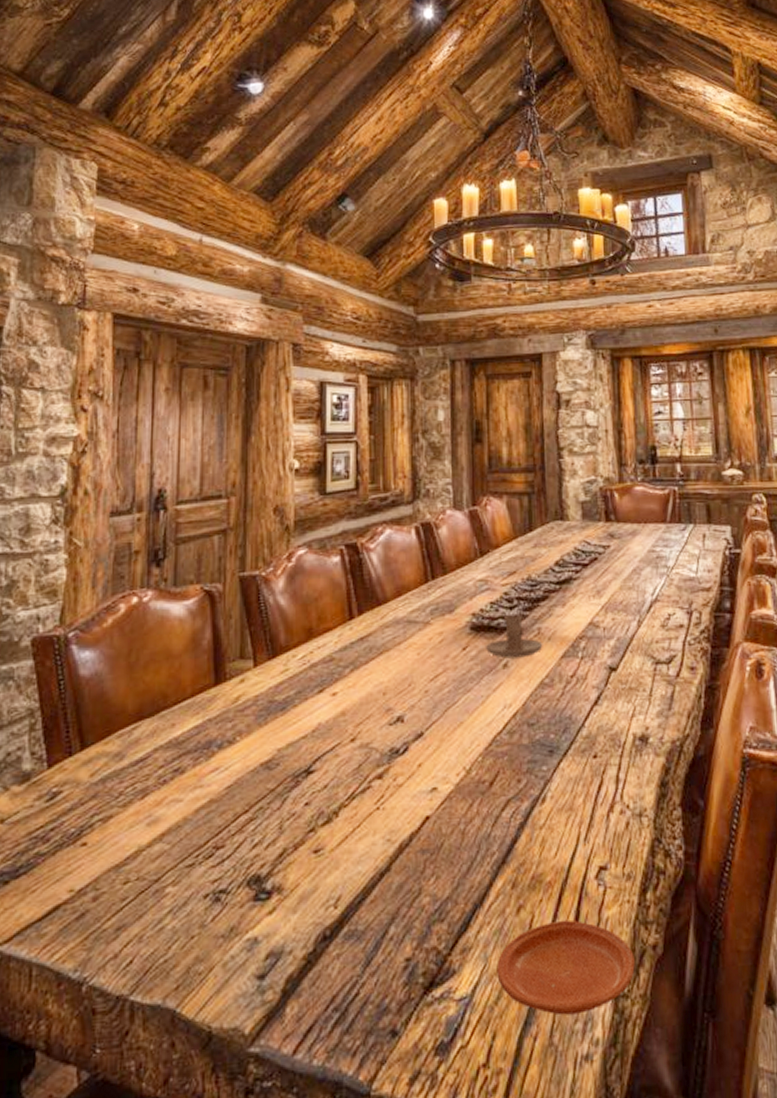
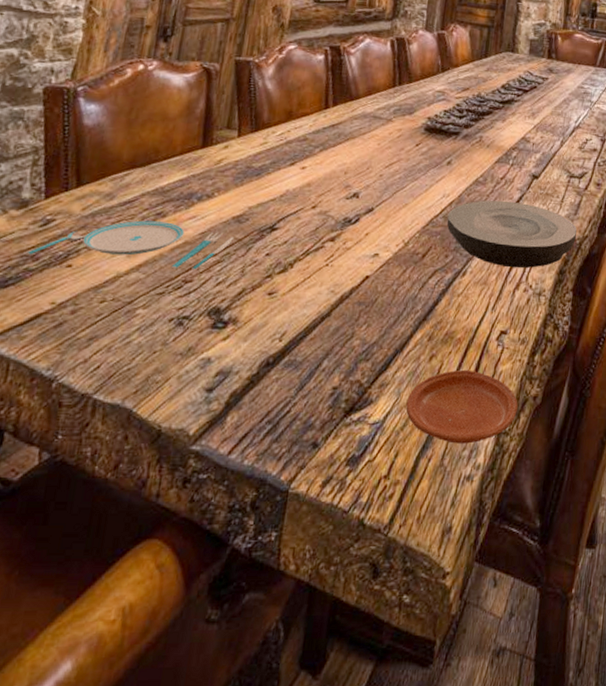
plate: none [35,778,266,838] -> present [26,220,235,270]
candle holder: present [484,615,543,659] -> none [434,123,482,159]
plate: none [513,703,676,786] -> present [446,200,578,269]

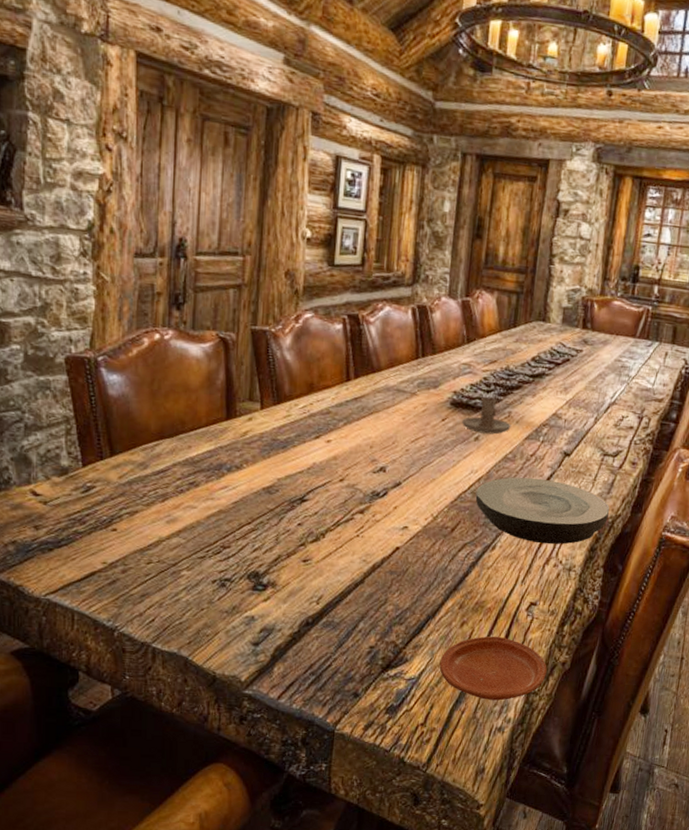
plate: present [26,220,235,270] -> none [73,489,266,537]
candle holder: none [434,123,482,159] -> present [461,397,511,435]

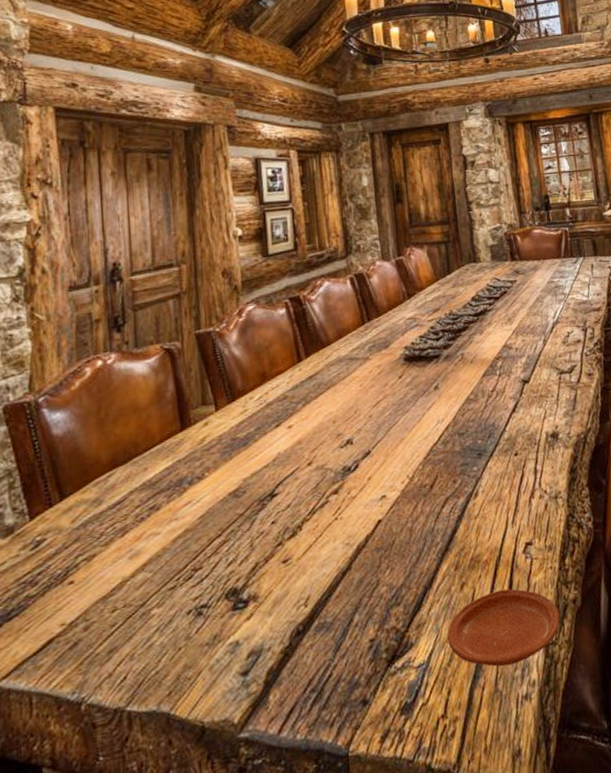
candle holder: present [461,397,511,435] -> none [417,344,467,382]
plate: present [475,477,610,545] -> none [446,410,580,479]

